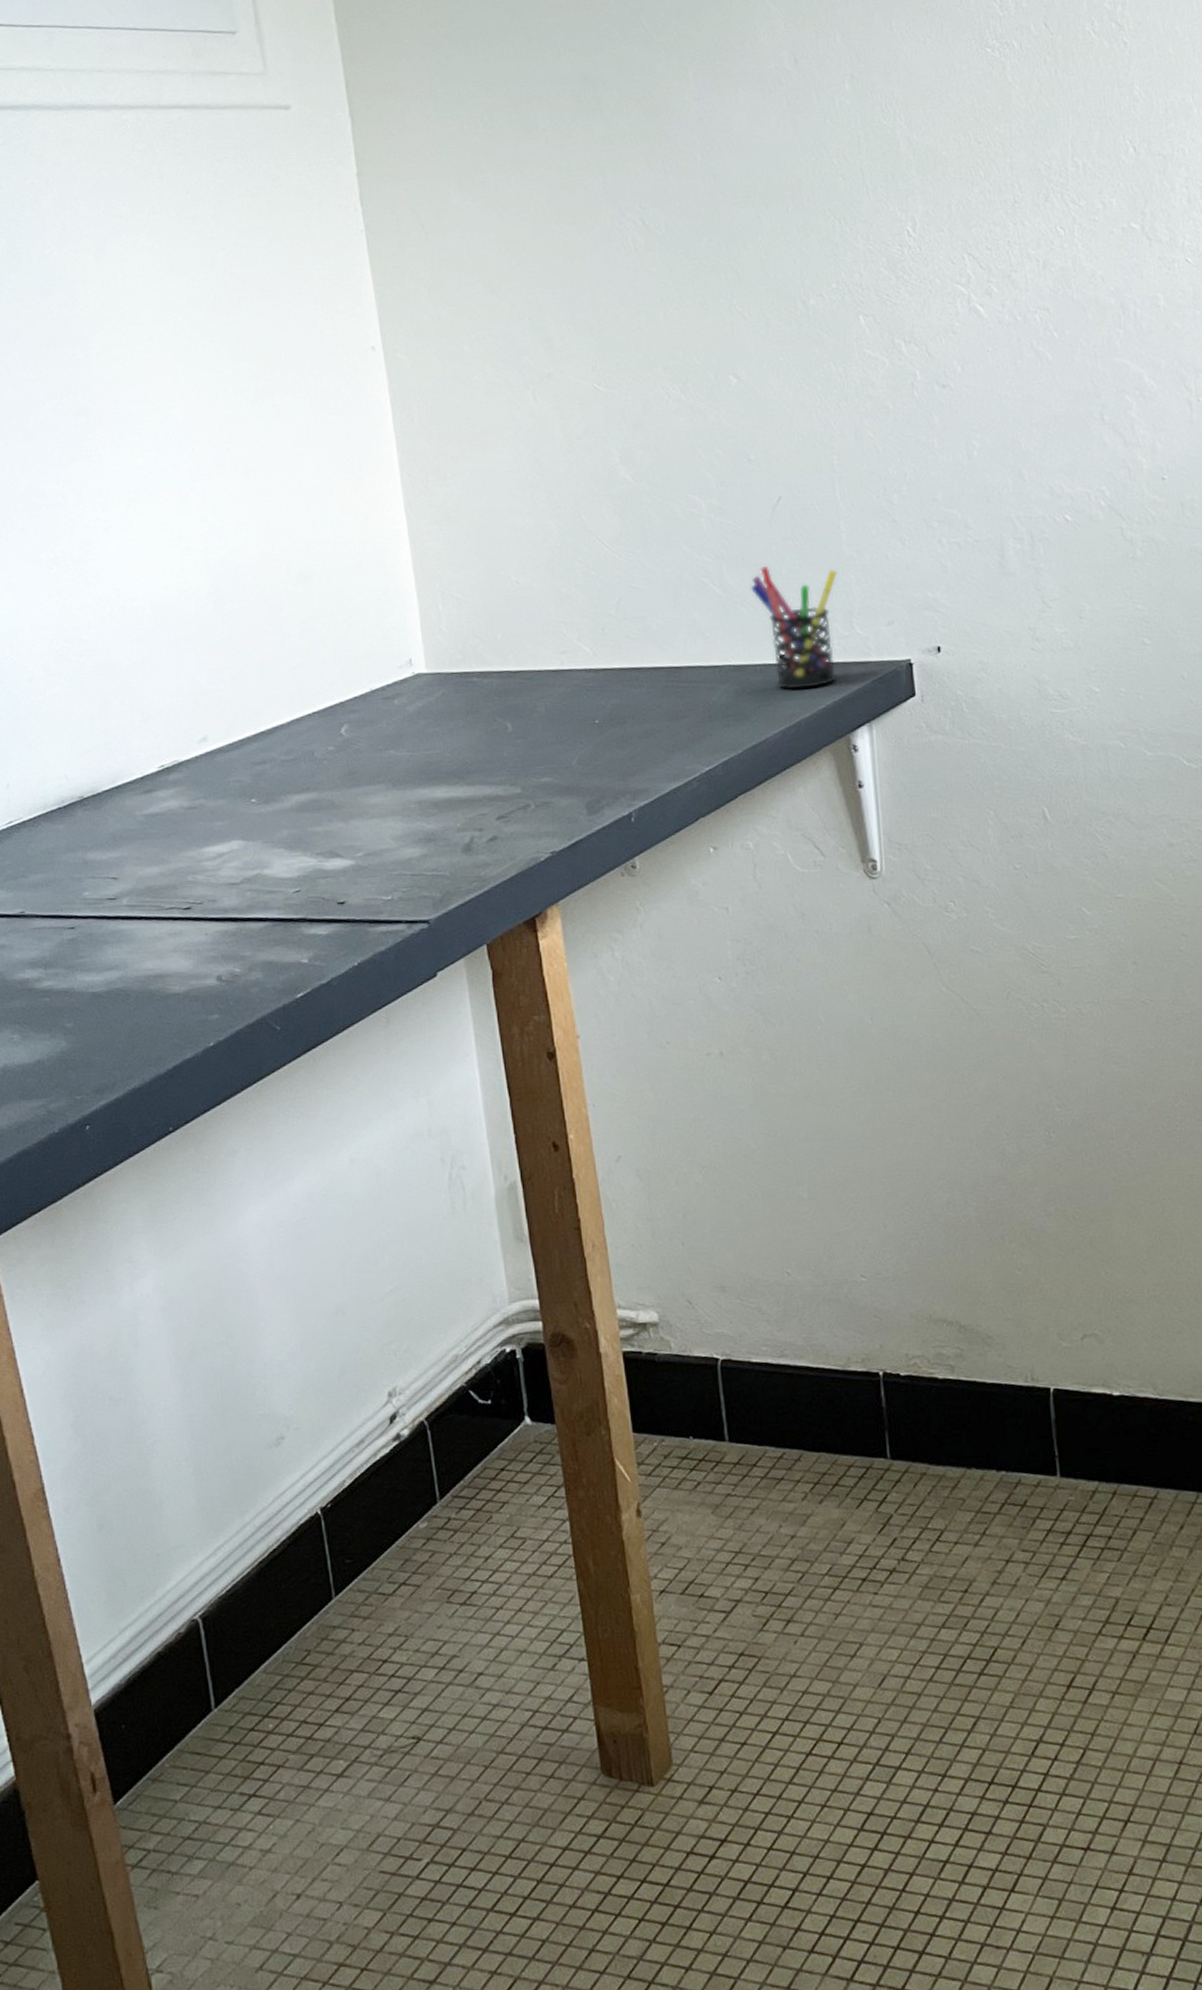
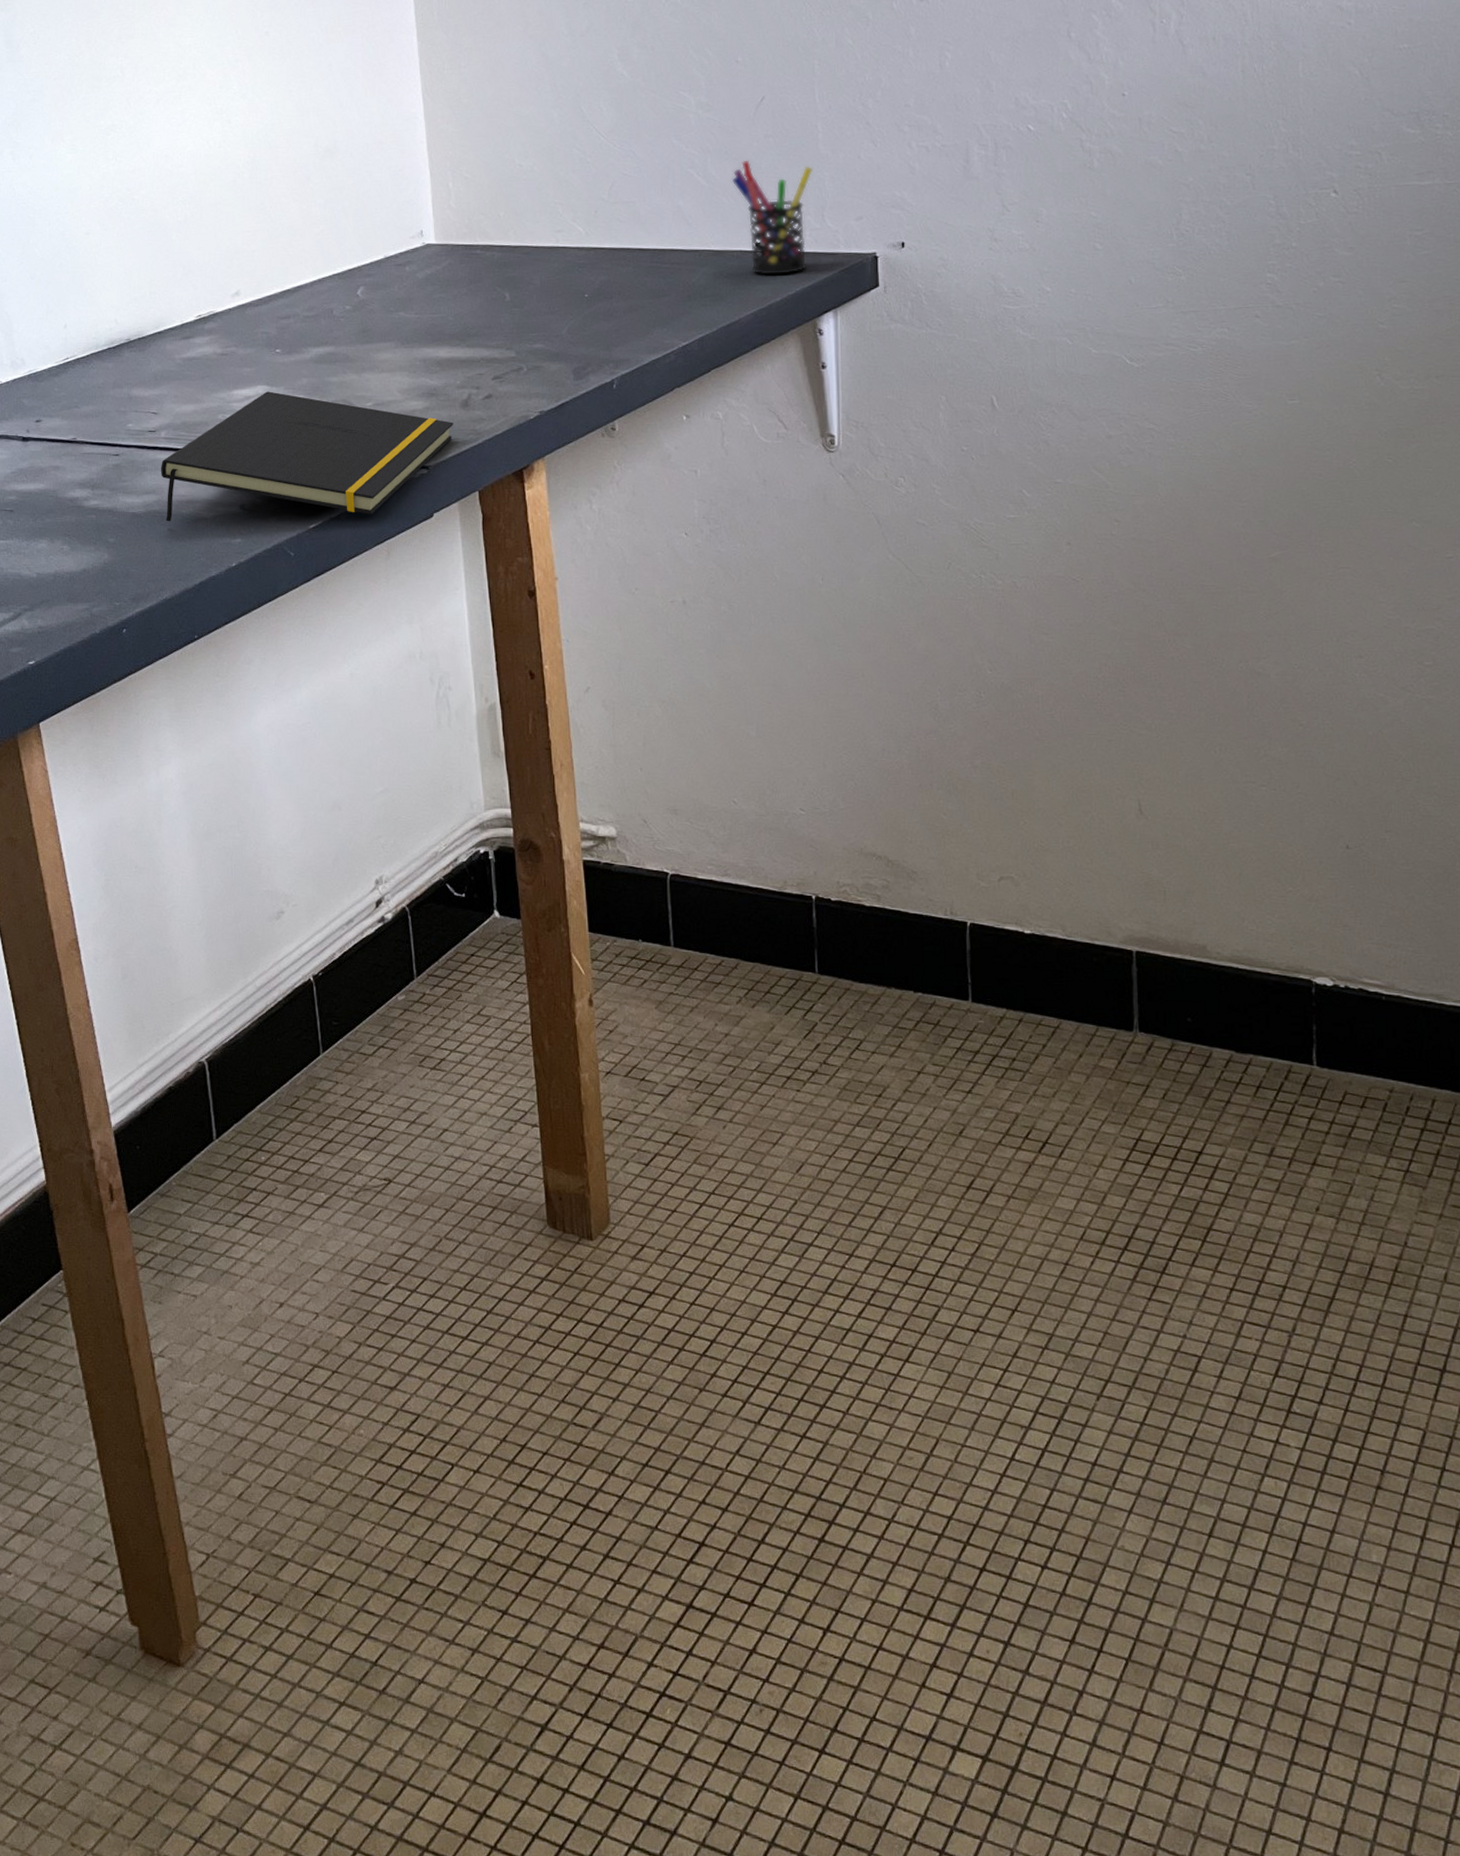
notepad: none [124,846,455,1001] -> present [161,391,453,522]

